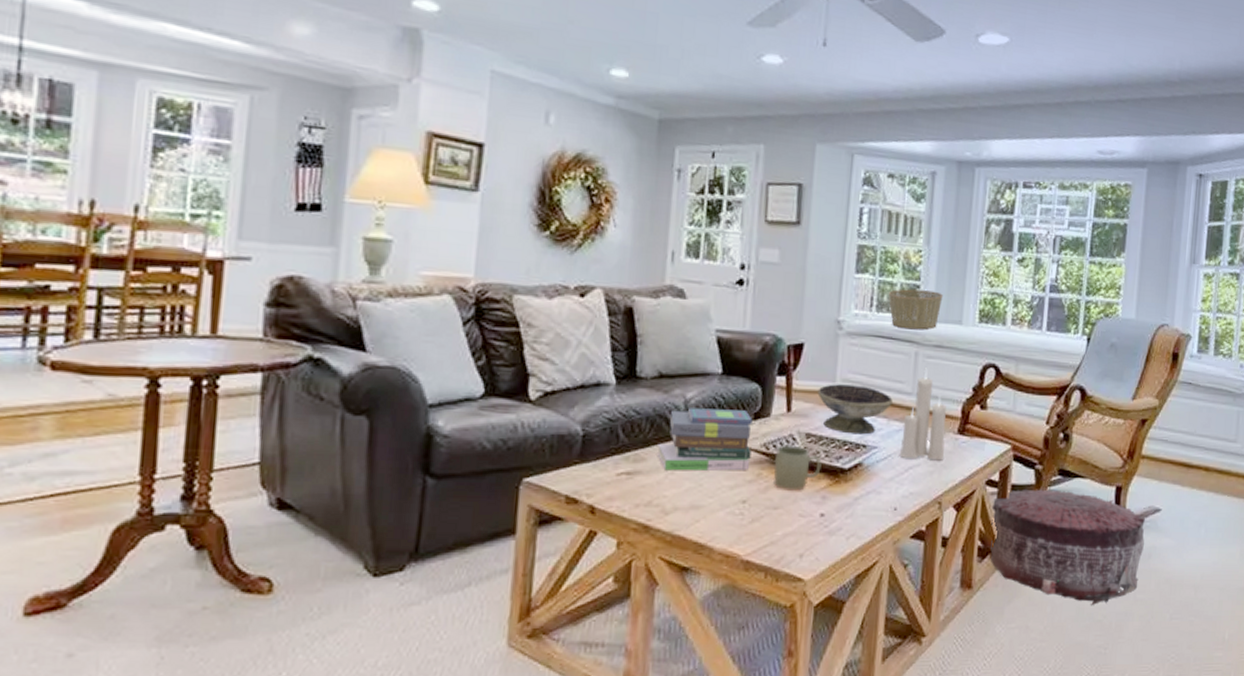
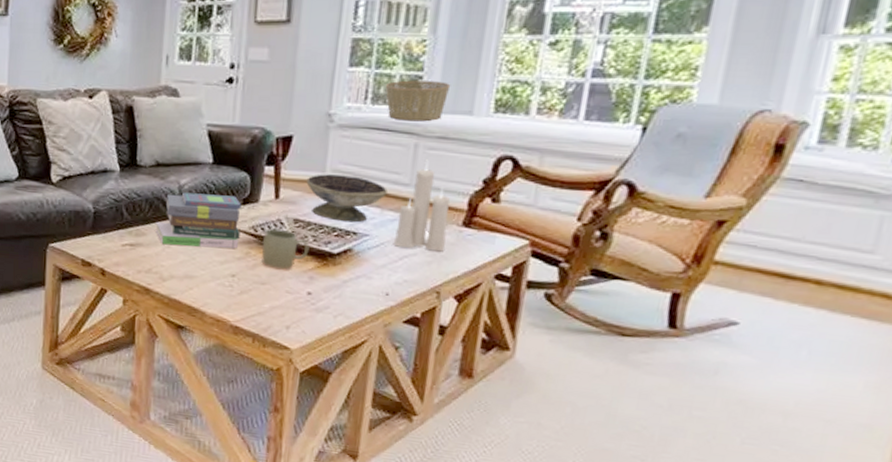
pouf: present [990,488,1146,605] -> none [497,286,714,415]

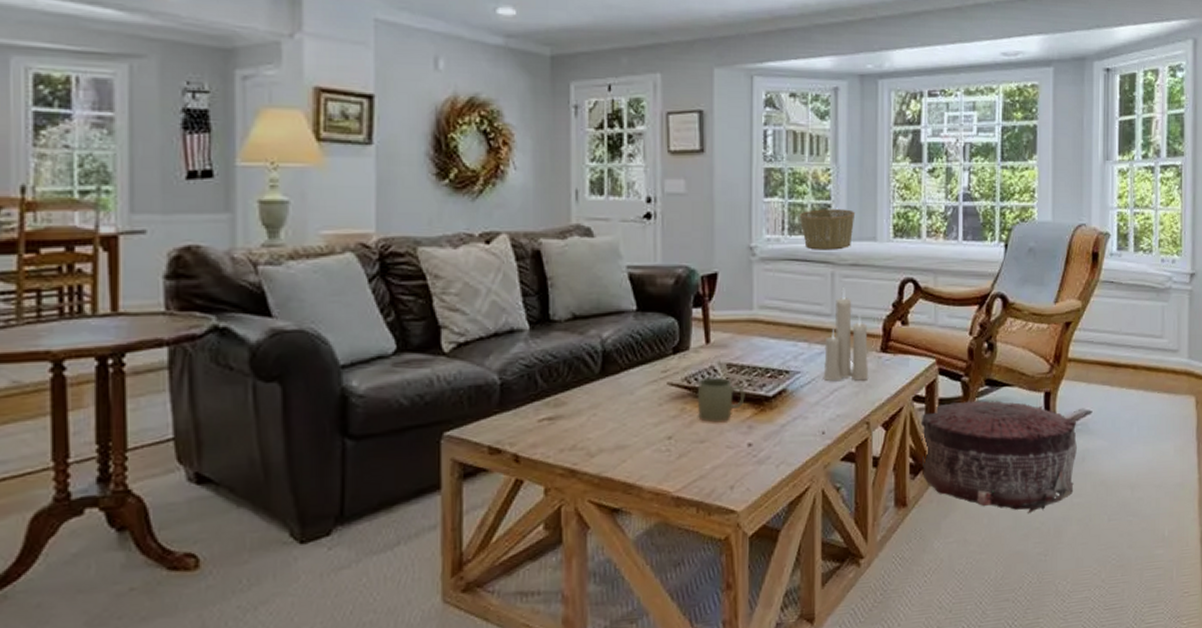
books: present [155,192,242,249] -> none [577,345,673,413]
decorative bowl: present [306,174,387,223] -> none [735,311,812,361]
pouf: none [497,286,714,415] -> present [920,399,1078,513]

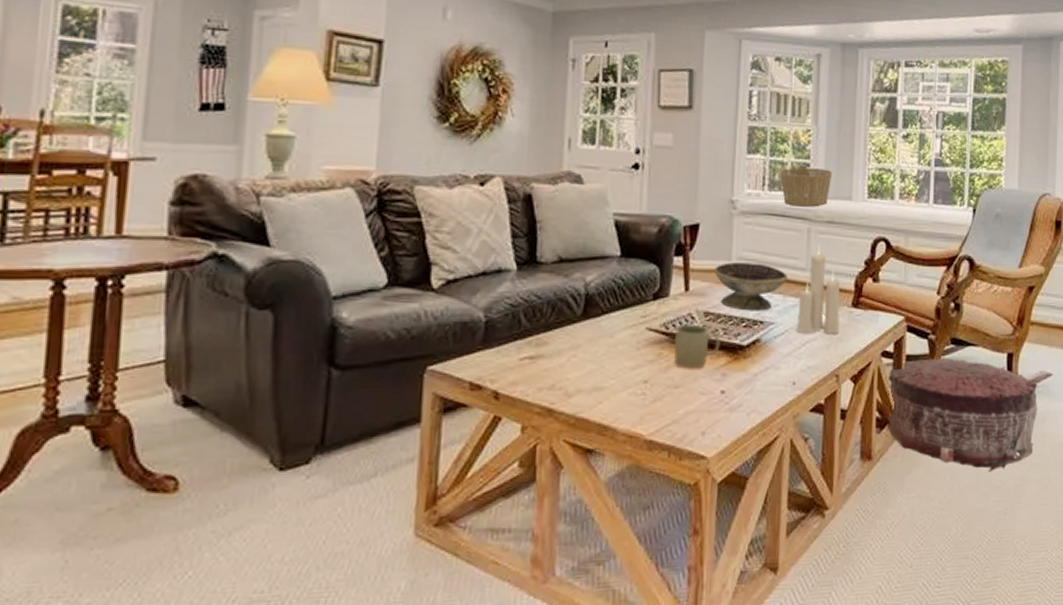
decorative bowl: none [735,311,812,361] -> present [714,262,788,311]

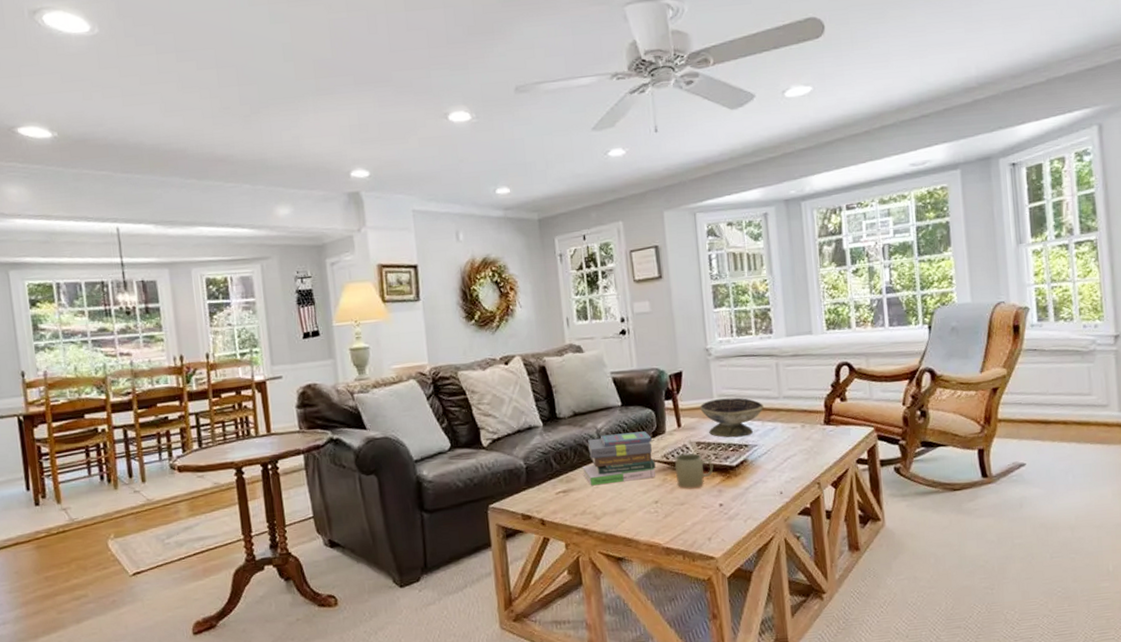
books: none [559,291,652,354] -> present [582,431,656,486]
basket: present [779,167,833,207] -> none [744,311,792,346]
candle: present [796,243,840,334] -> none [776,375,816,451]
pouf: present [888,357,1038,471] -> none [865,458,1015,553]

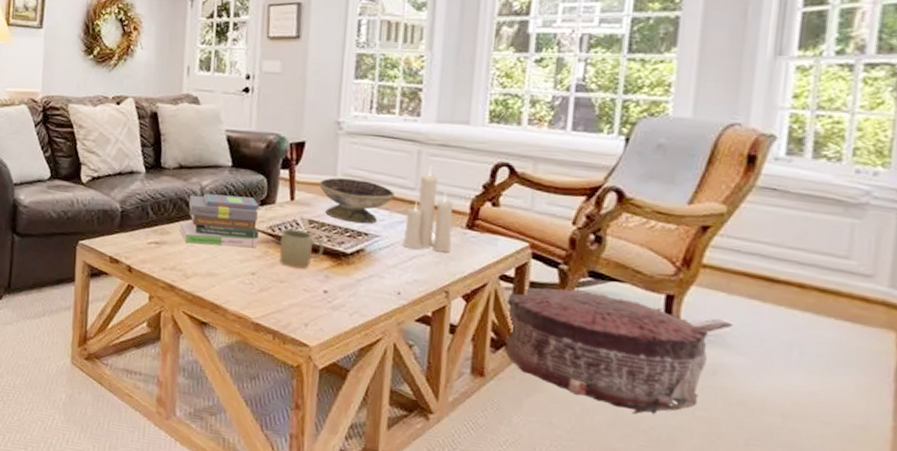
candle: none [776,375,816,451] -> present [402,165,453,253]
pouf: none [865,458,1015,553] -> present [505,286,709,415]

